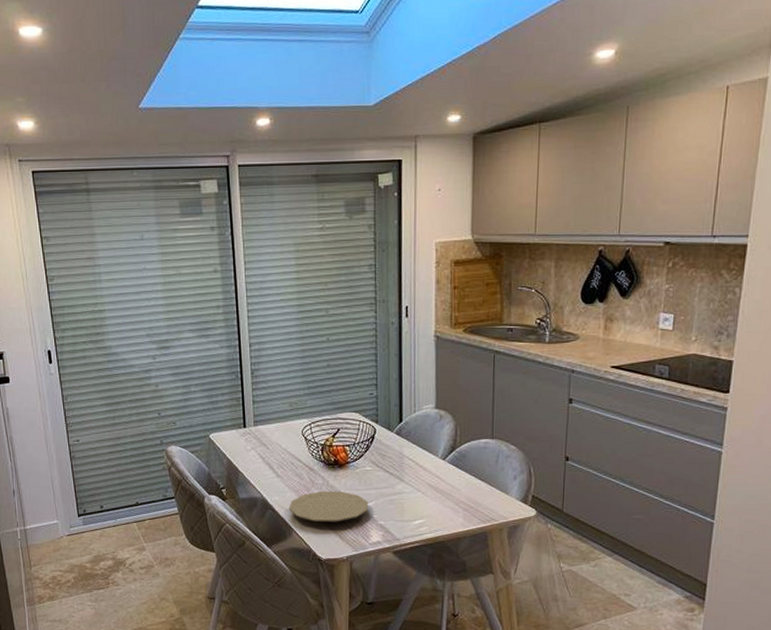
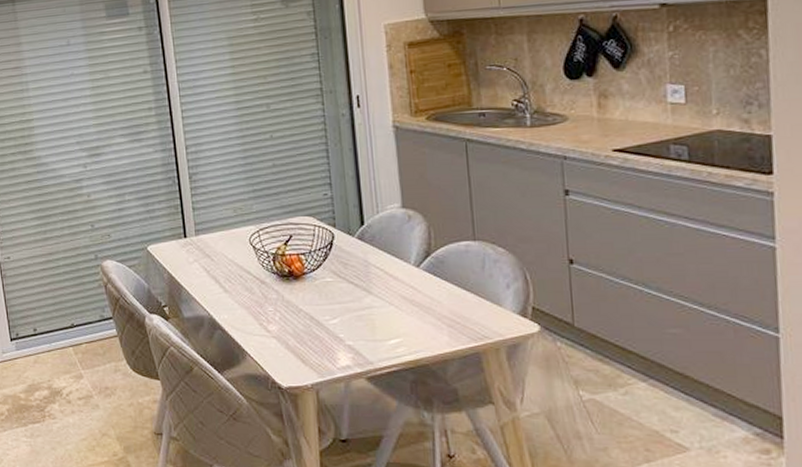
plate: present [289,491,369,522] -> none [240,307,333,343]

